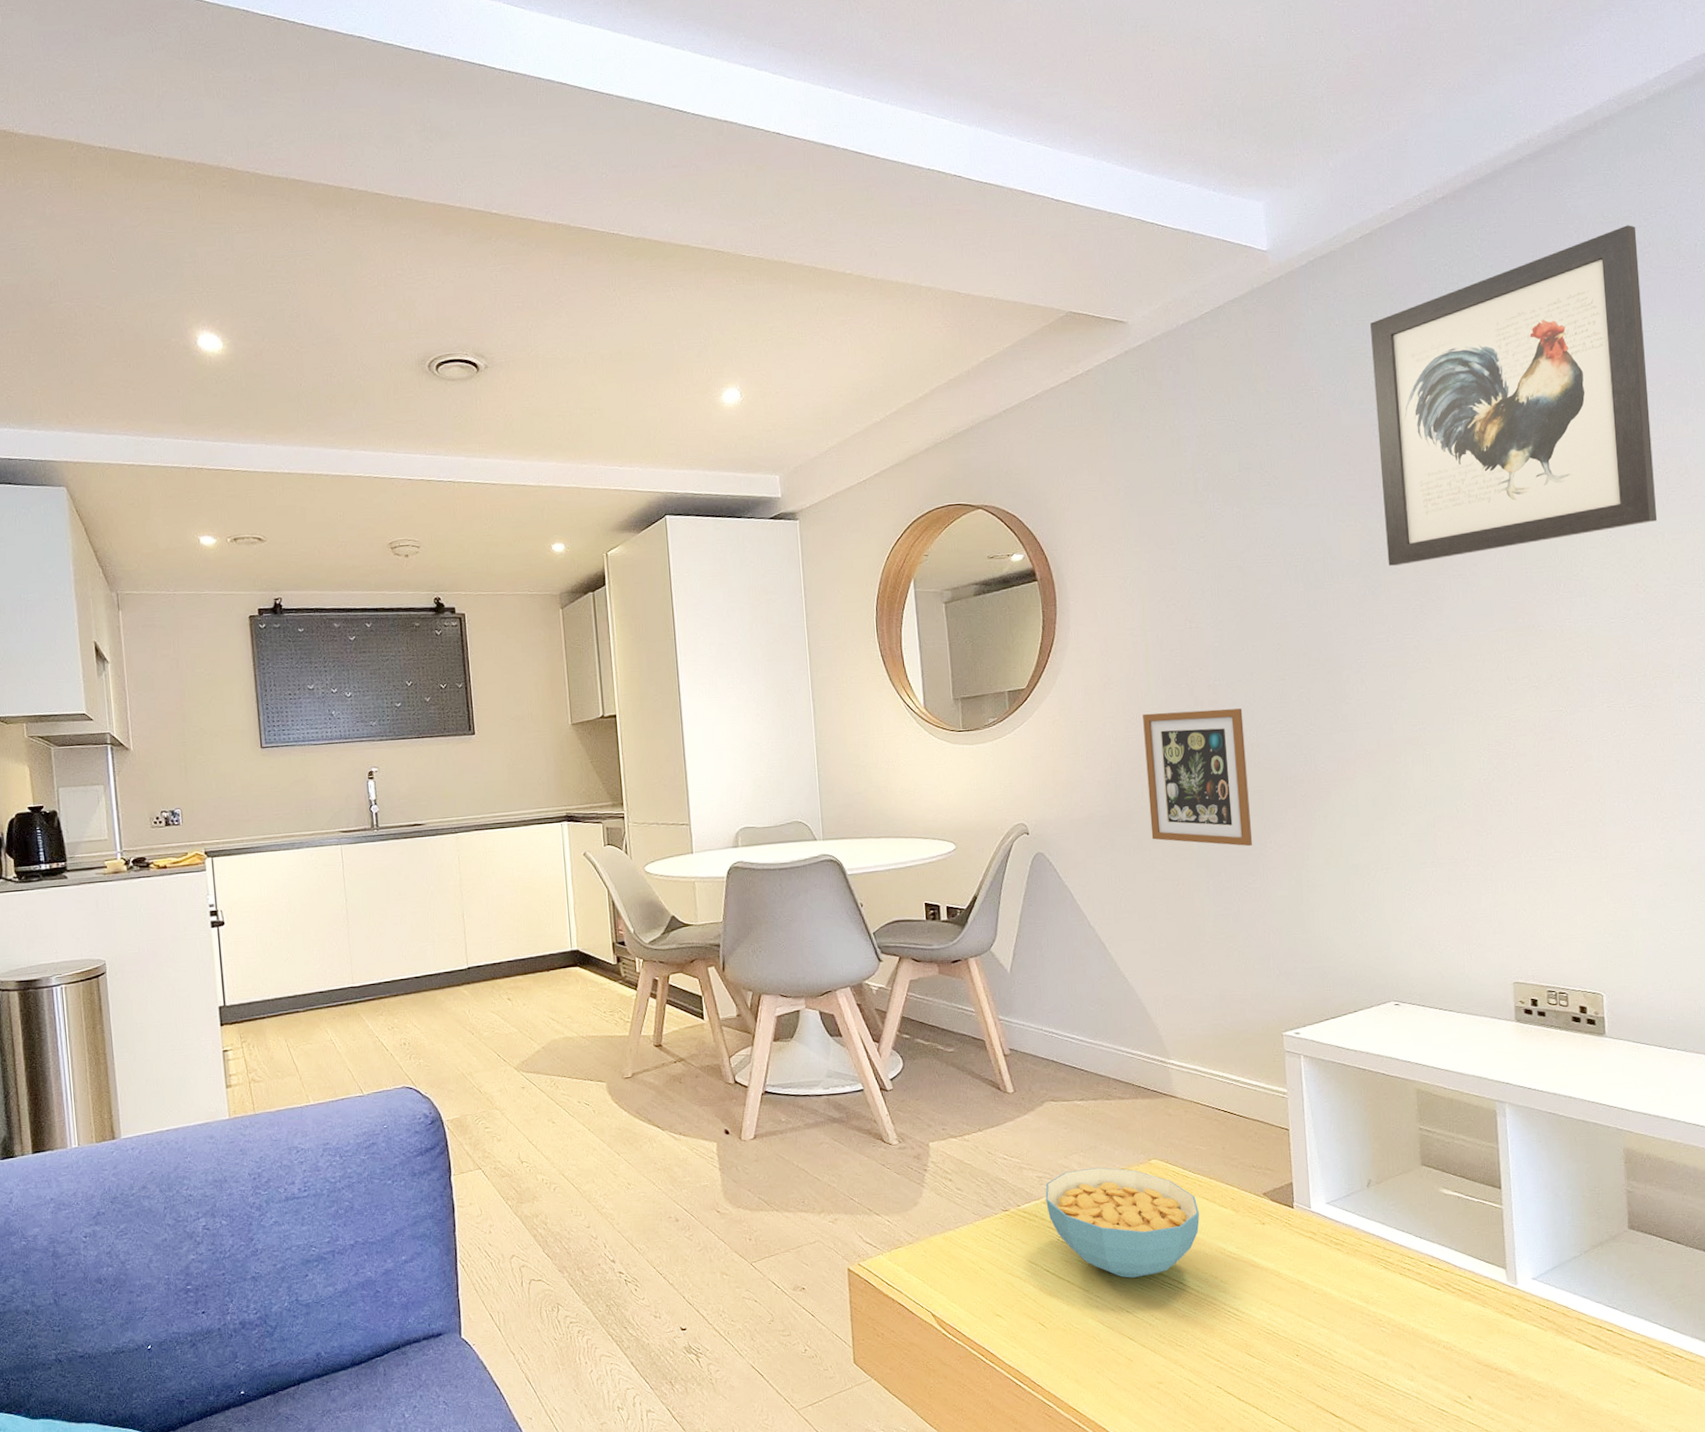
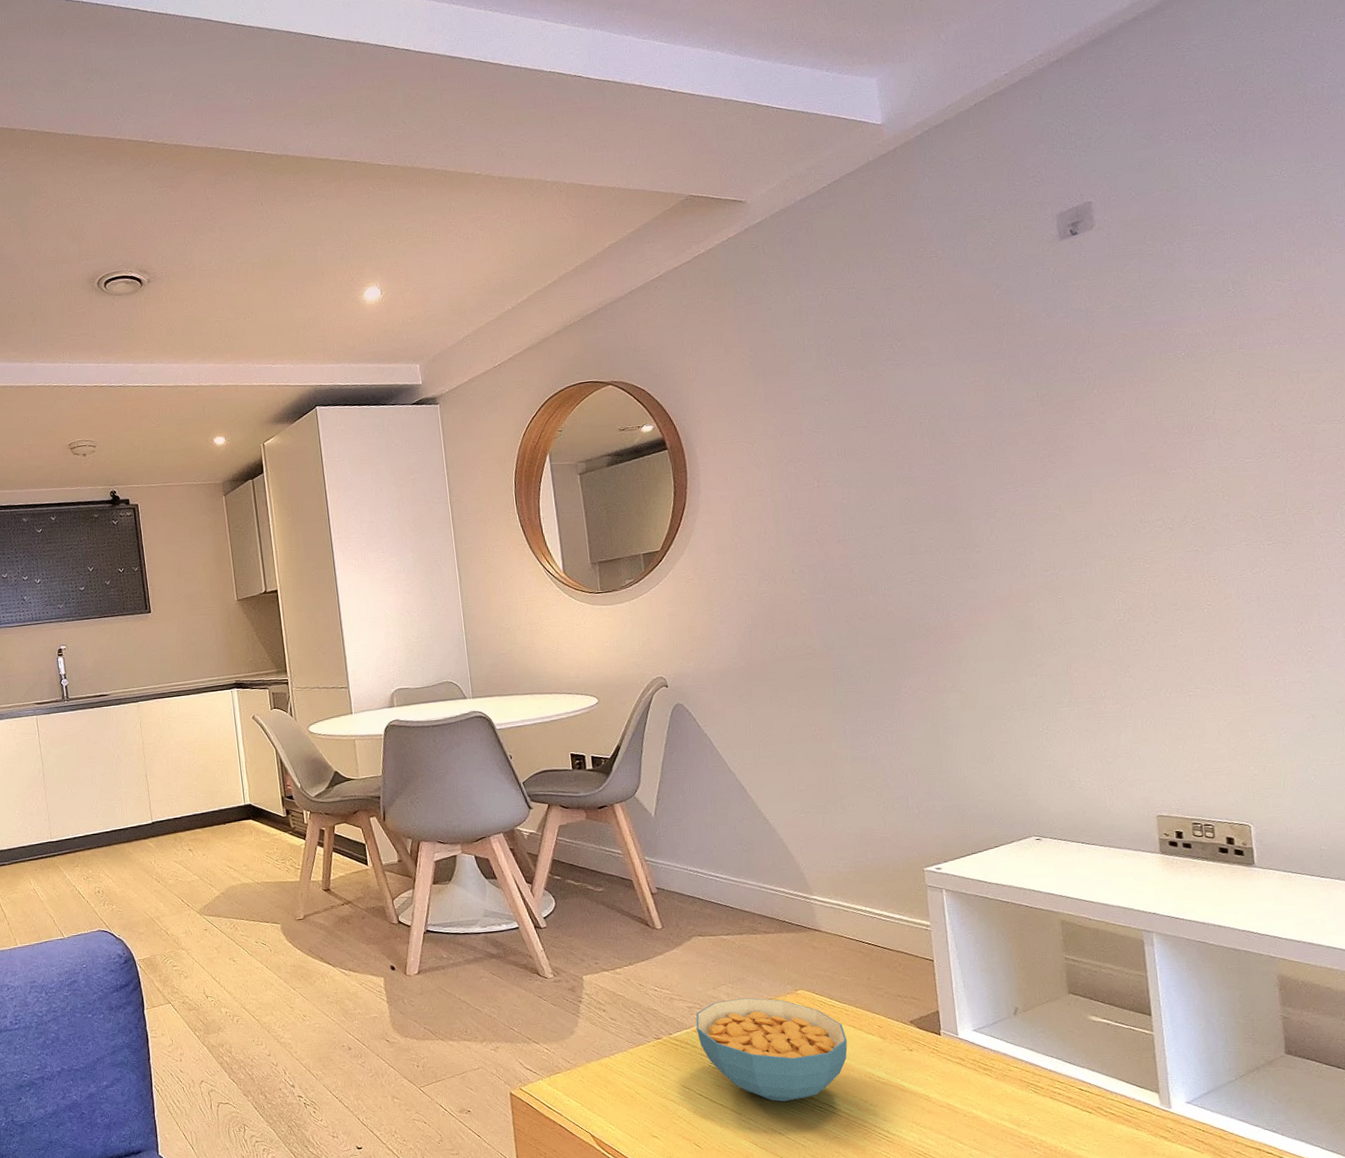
picture frame: present [1143,708,1252,847] -> none [774,561,887,692]
wall art: present [1370,225,1658,566] -> none [988,72,1292,419]

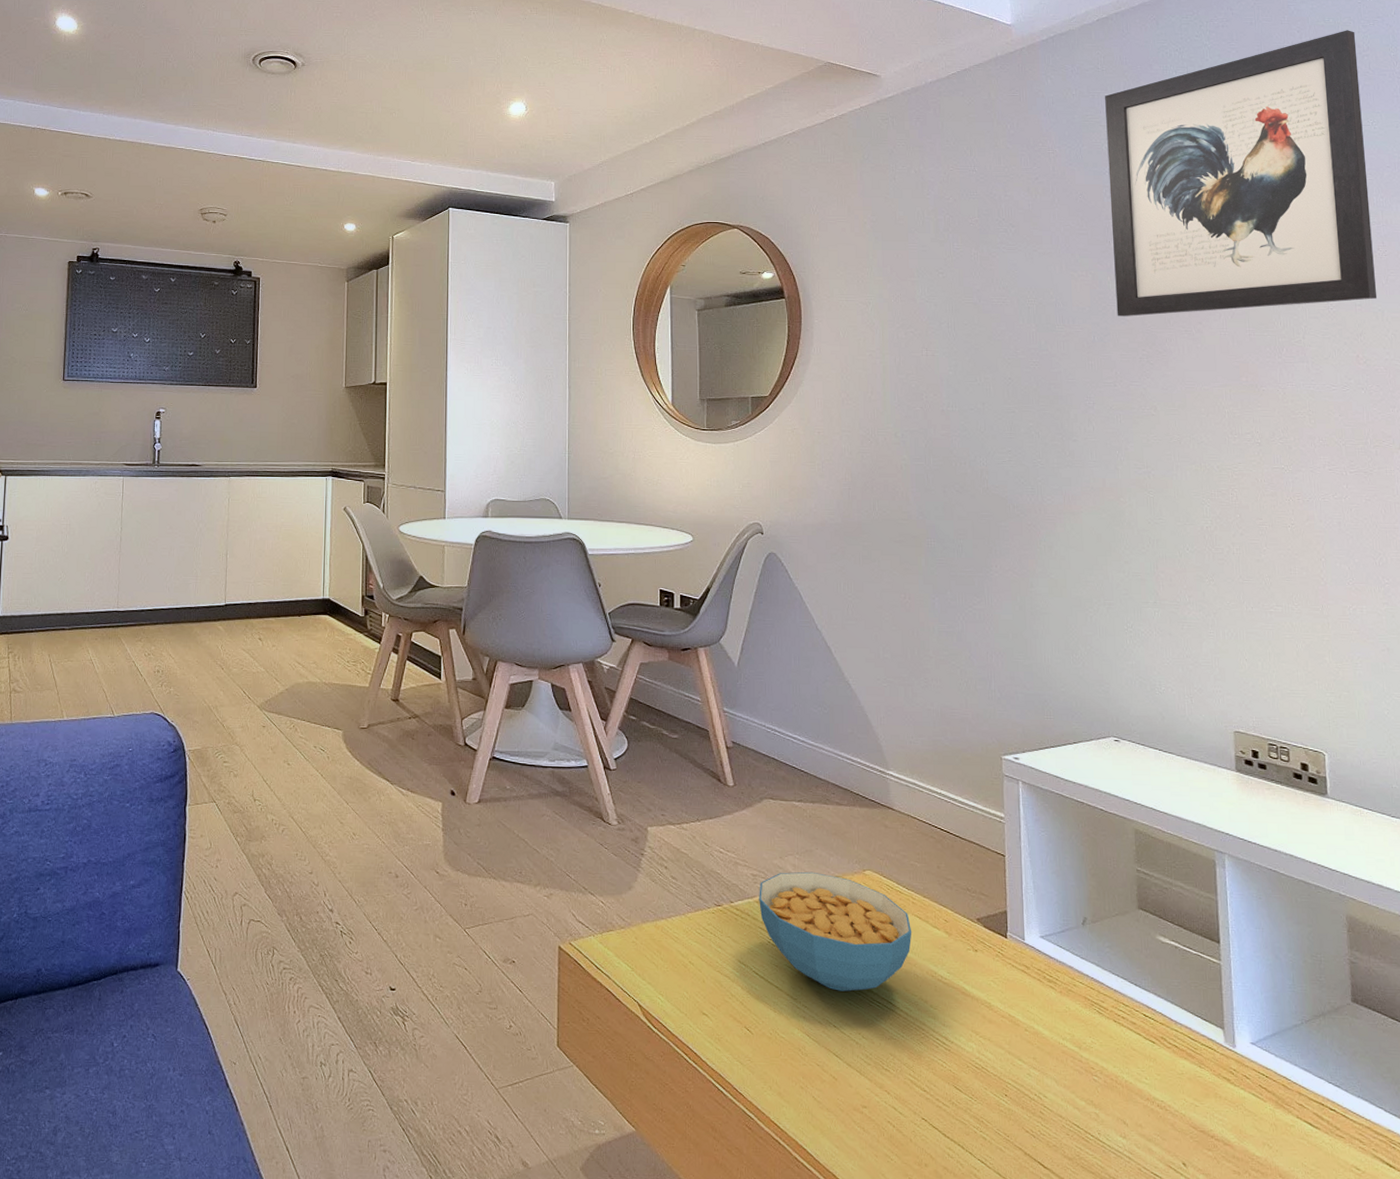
wall art: none [988,72,1292,419] -> present [1105,30,1378,317]

